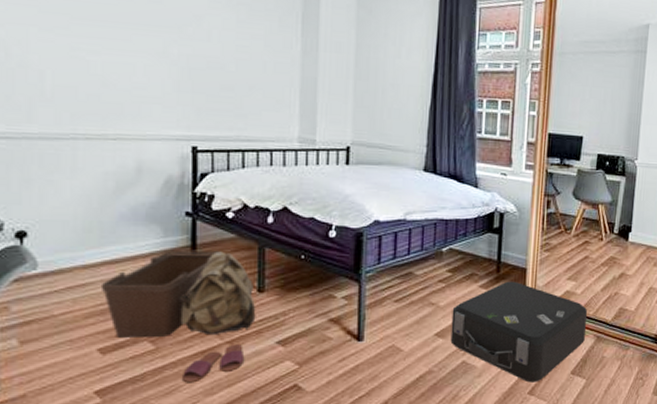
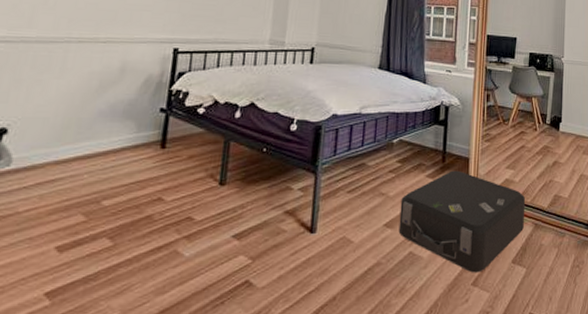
bicycle basket: present [100,249,222,337] -> none [69,144,190,234]
backpack: present [179,251,256,334] -> none [141,145,216,229]
slippers: present [183,344,245,383] -> none [135,239,200,282]

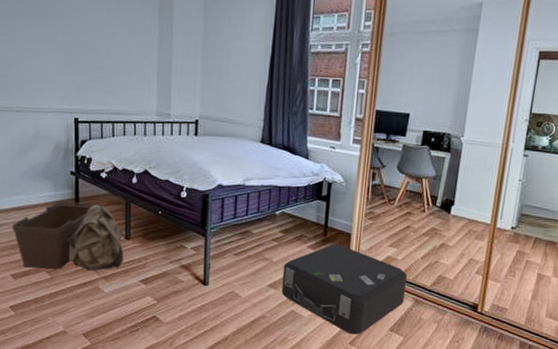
bicycle basket: none [69,144,190,234] -> present [11,201,98,269]
backpack: none [141,145,216,229] -> present [67,204,124,271]

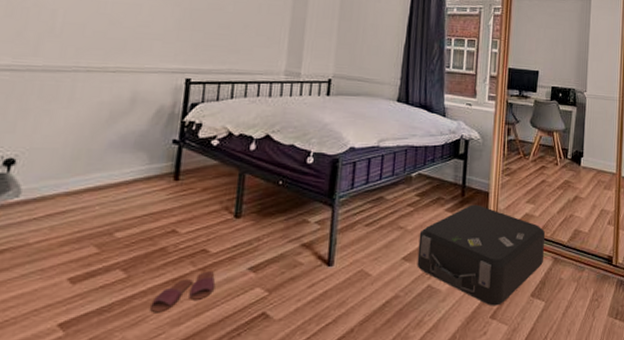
bicycle basket: present [11,201,98,269] -> none [80,176,204,266]
backpack: present [67,204,124,271] -> none [155,178,232,261]
slippers: none [71,279,116,307] -> present [150,271,216,313]

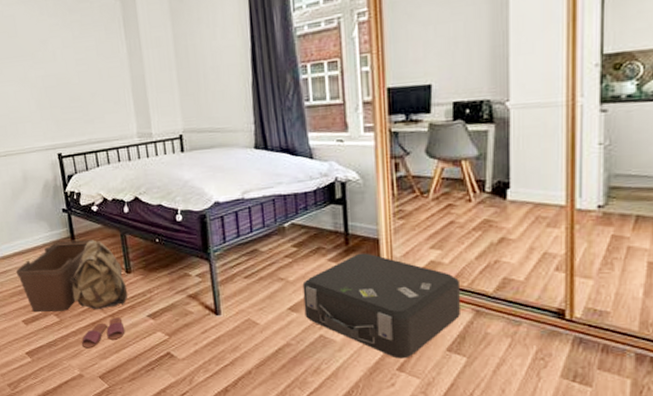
bicycle basket: none [80,176,204,266] -> present [15,239,94,312]
backpack: none [155,178,232,261] -> present [69,240,128,309]

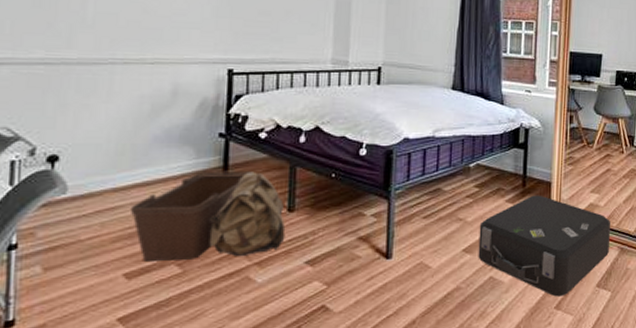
slippers: present [82,317,125,349] -> none [209,265,273,307]

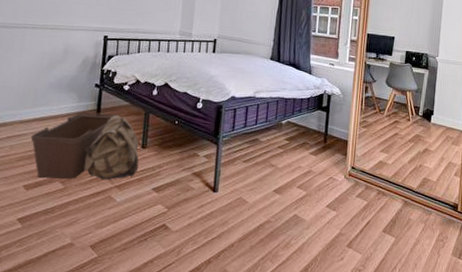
suitcase: present [478,195,611,297] -> none [285,150,397,237]

